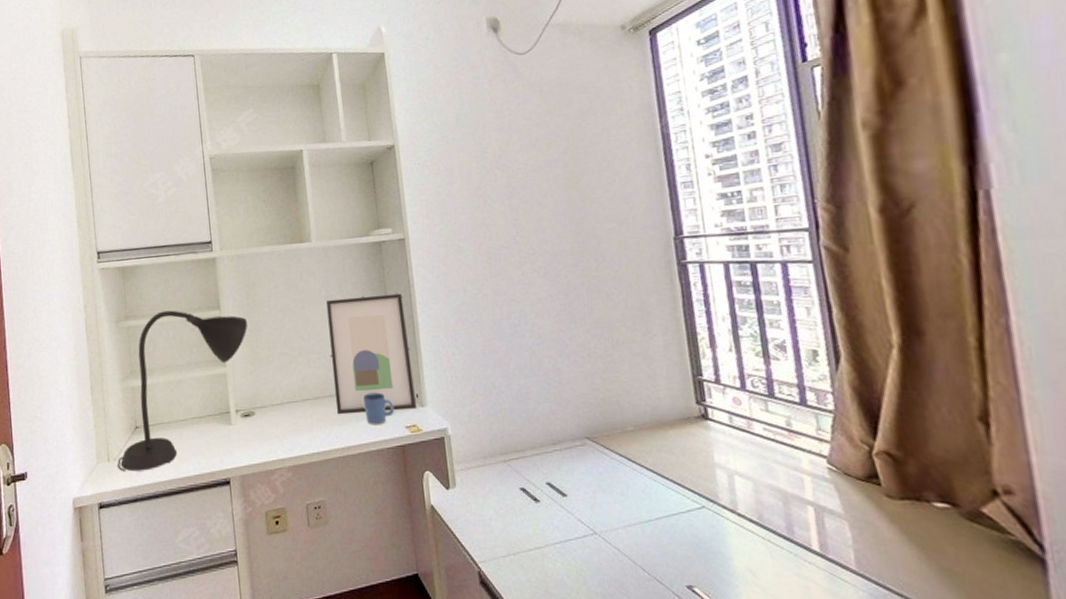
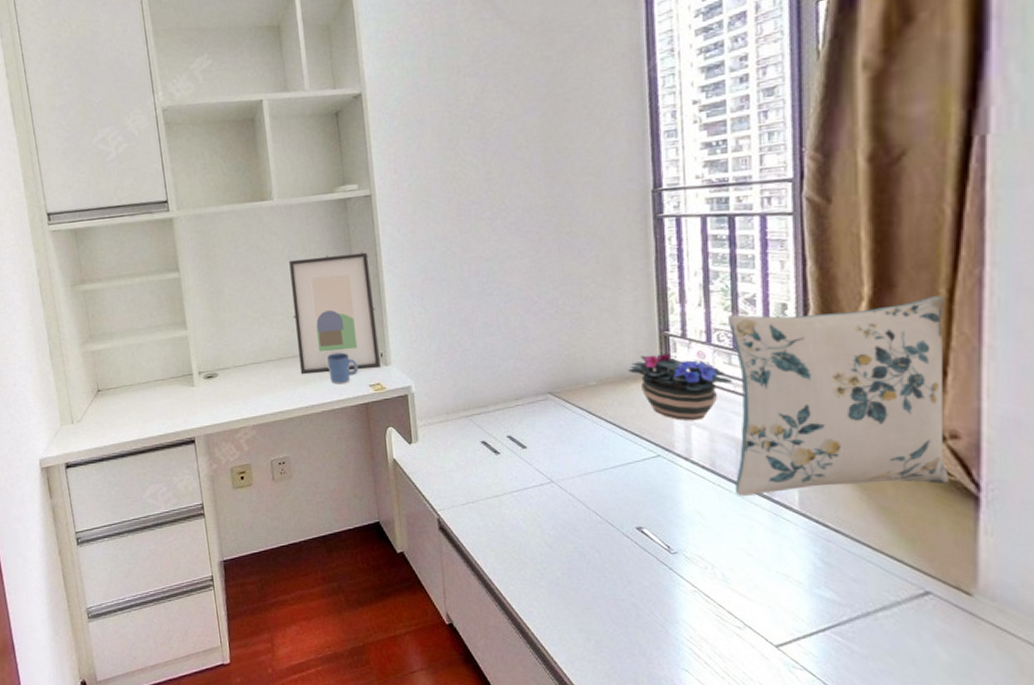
desk lamp: present [117,310,247,472] -> none [81,273,208,434]
potted flower: none [665,399,772,471] -> present [628,353,732,421]
pillow: none [760,343,1010,553] -> present [728,295,949,496]

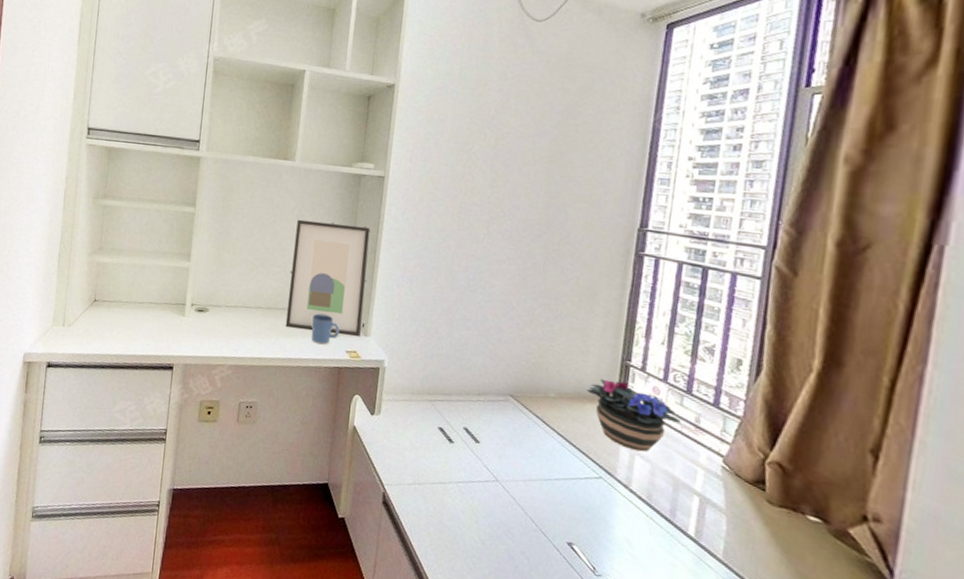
pillow: present [728,295,949,496] -> none [666,359,888,564]

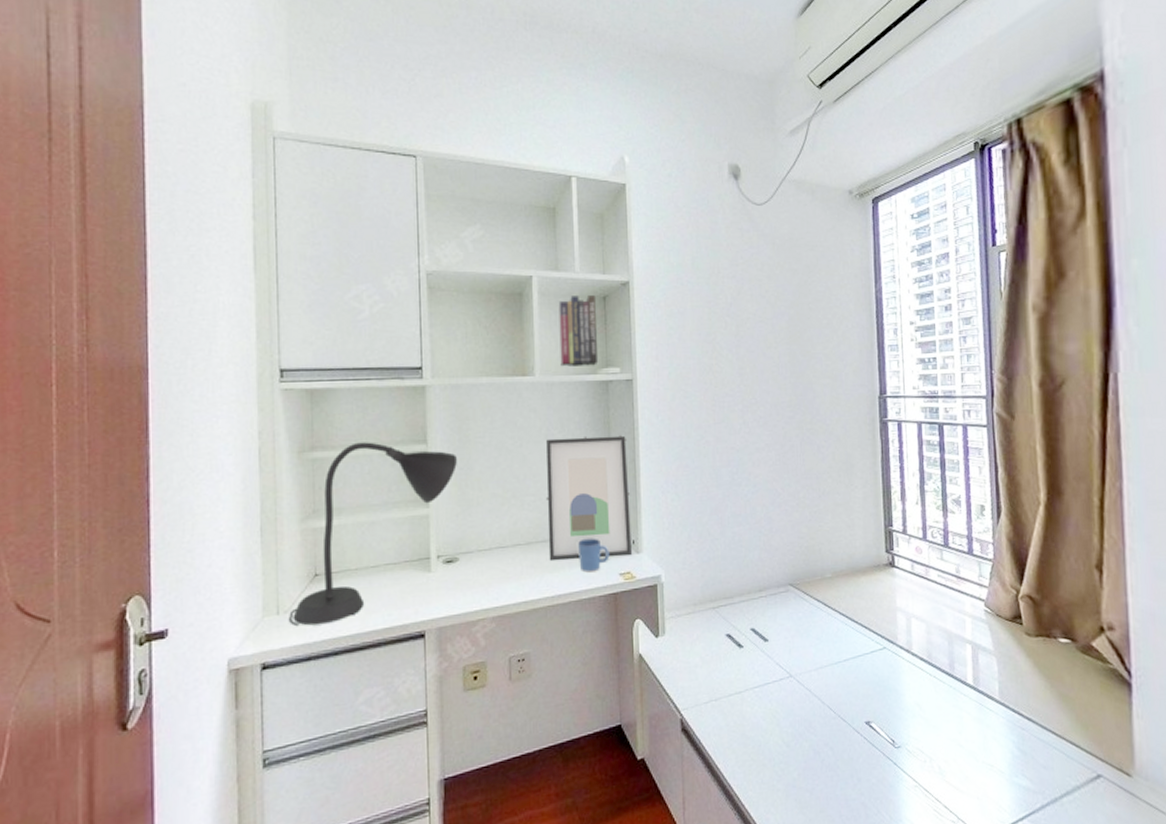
desk lamp: none [70,197,219,342] -> present [288,442,457,627]
books: none [319,92,362,159] -> present [558,295,599,367]
potted flower: present [587,379,681,452] -> none [859,548,944,614]

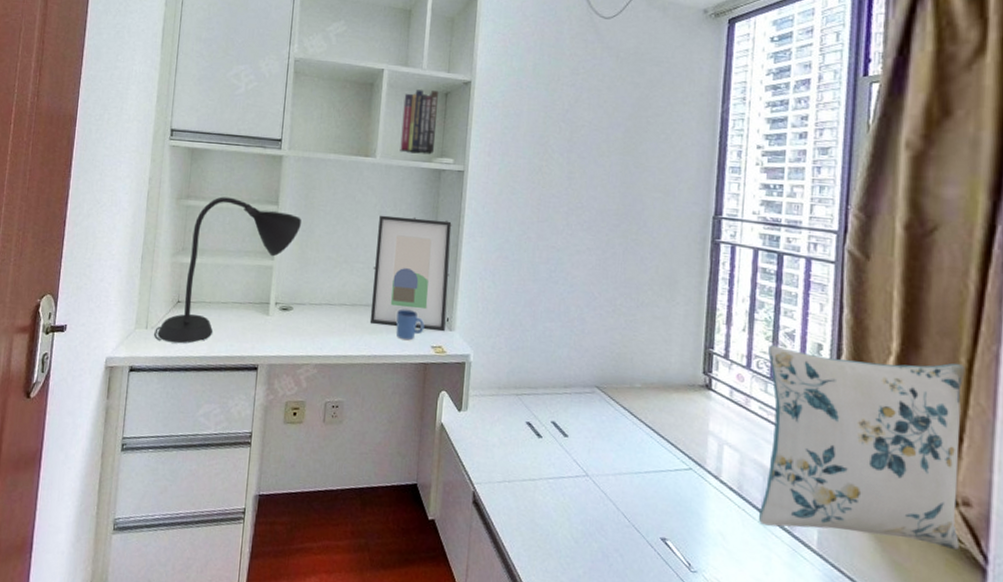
pillow: none [940,503,1109,687] -> present [759,345,966,550]

